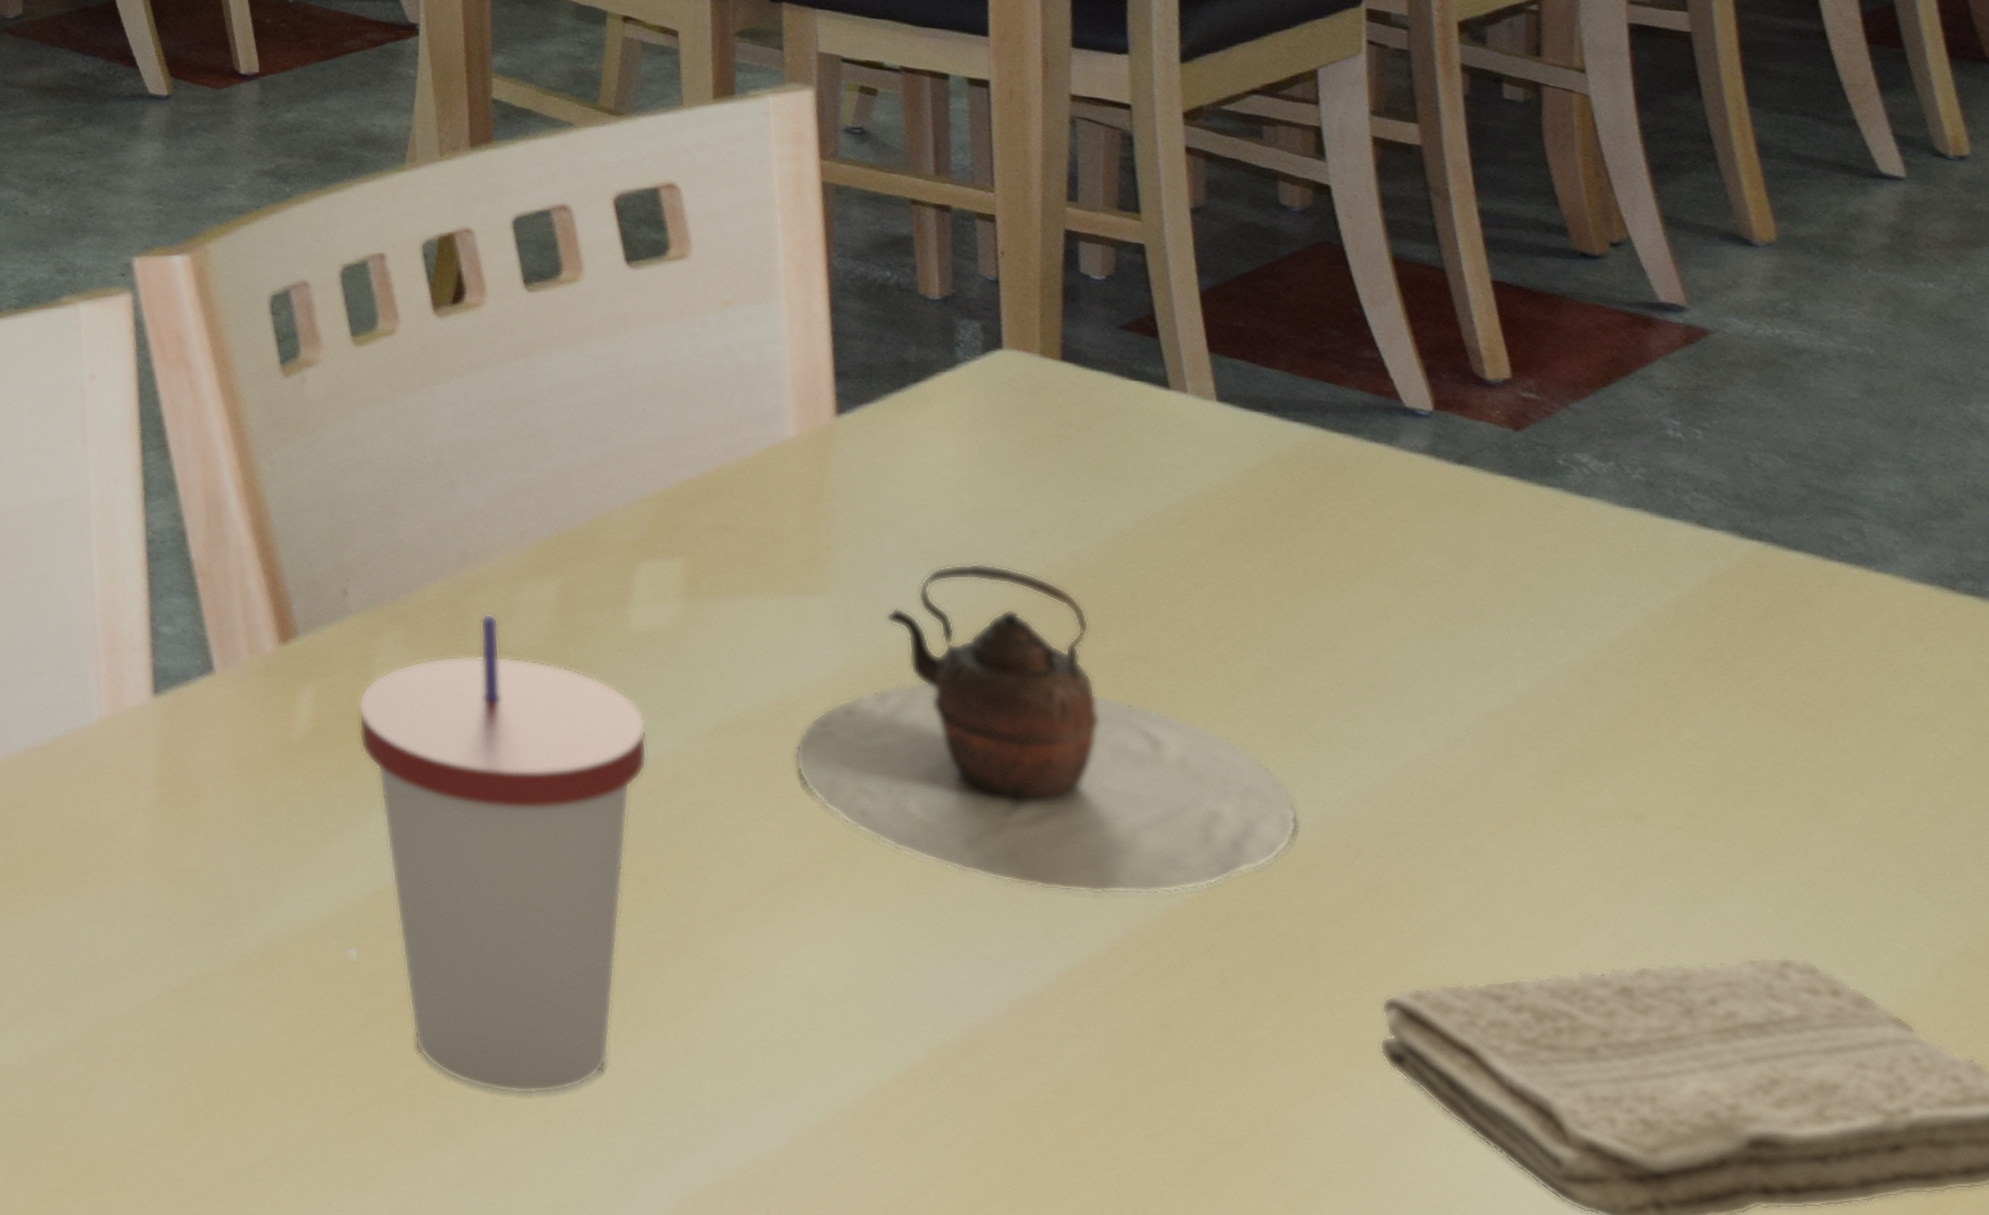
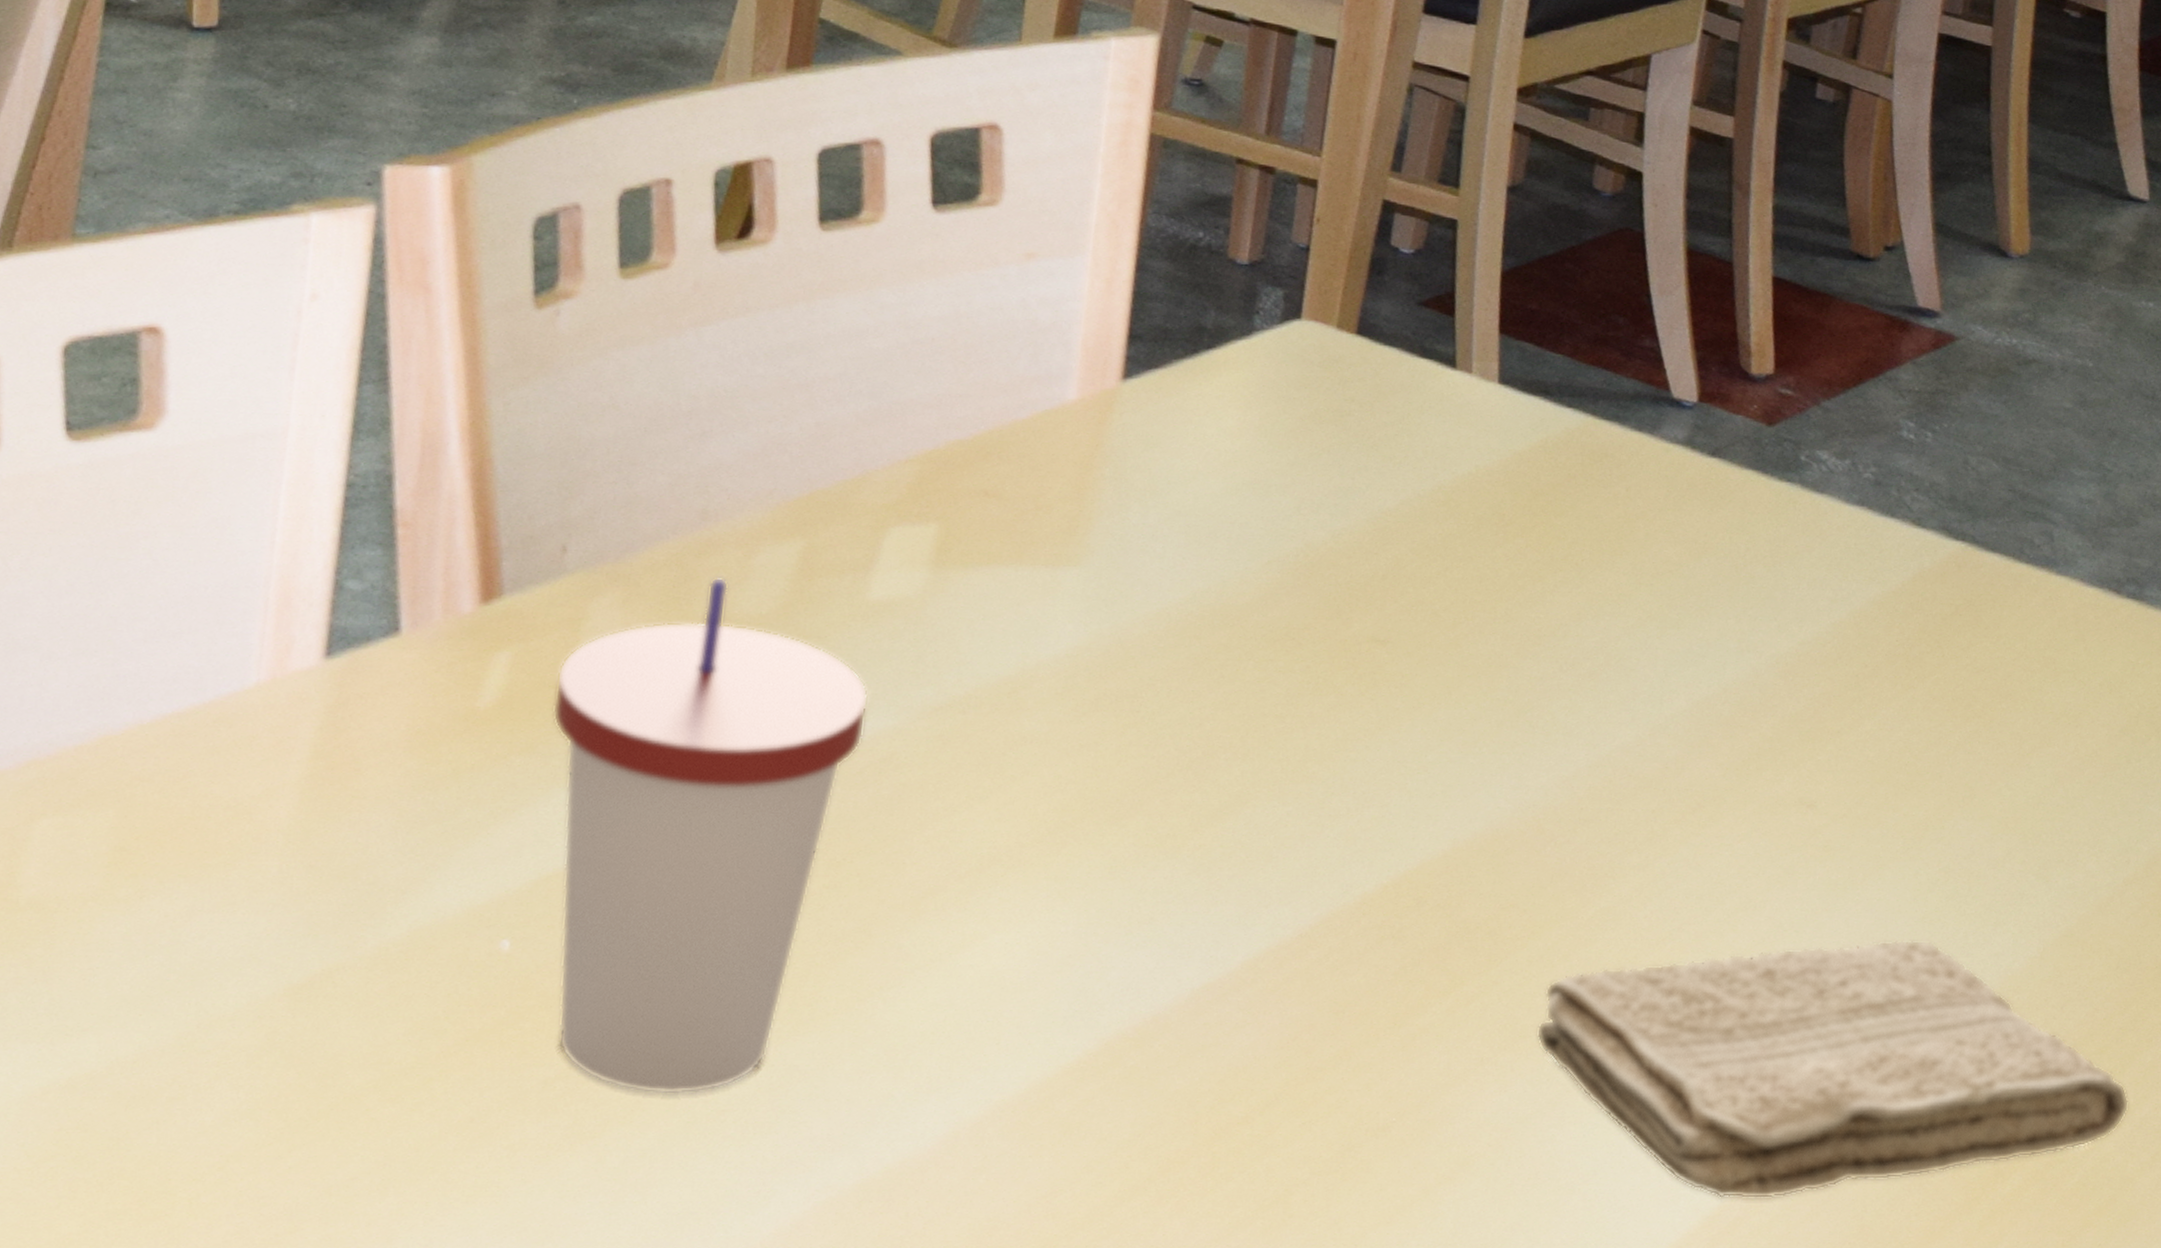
teapot: present [794,563,1298,895] -> none [1017,539,1501,881]

